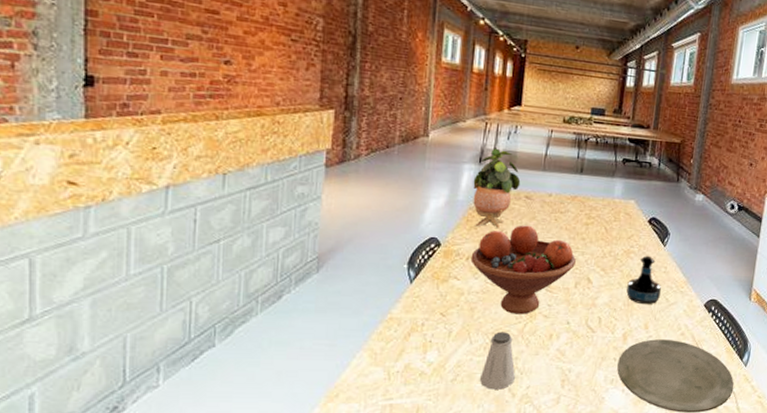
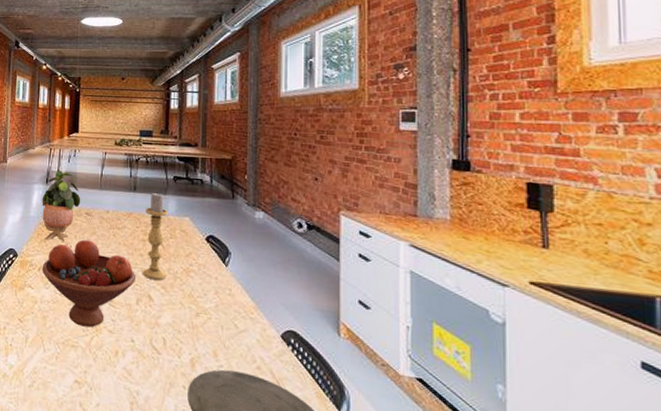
saltshaker: present [480,332,515,390] -> none [54,342,85,403]
candle holder: none [582,175,614,263] -> present [142,192,167,280]
tequila bottle: present [626,255,661,305] -> none [190,275,227,330]

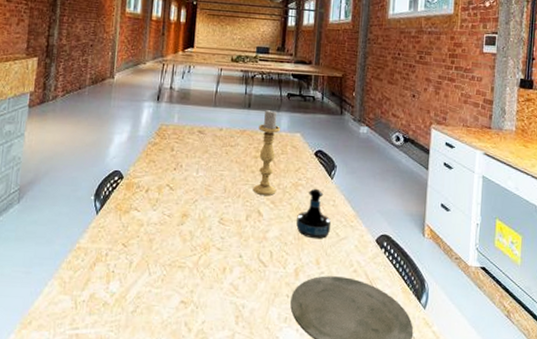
potted plant: present [42,170,81,242] -> none [152,86,194,162]
fruit bowl: present [42,239,135,328] -> none [149,158,246,247]
tequila bottle: none [190,275,227,330] -> present [296,188,331,239]

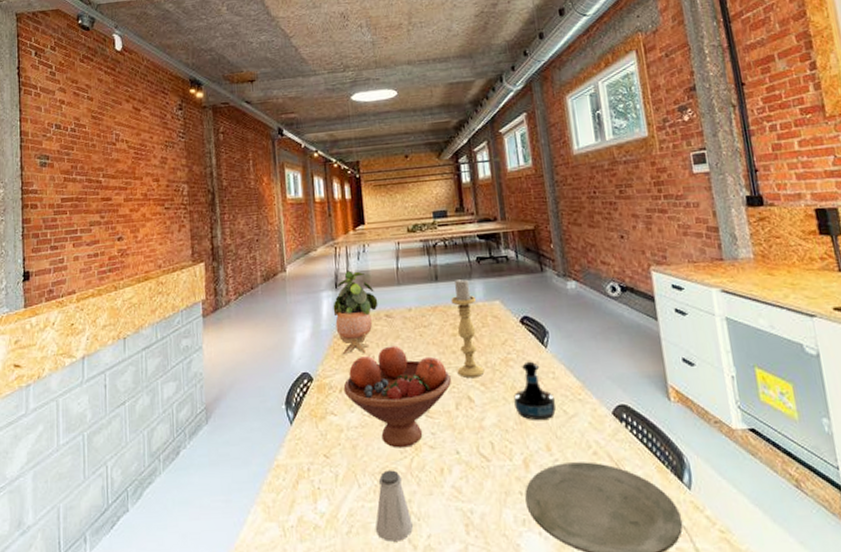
fruit bowl: none [149,158,246,247] -> present [343,345,451,448]
potted plant: none [152,86,194,162] -> present [333,270,378,355]
saltshaker: none [158,263,191,324] -> present [376,470,413,542]

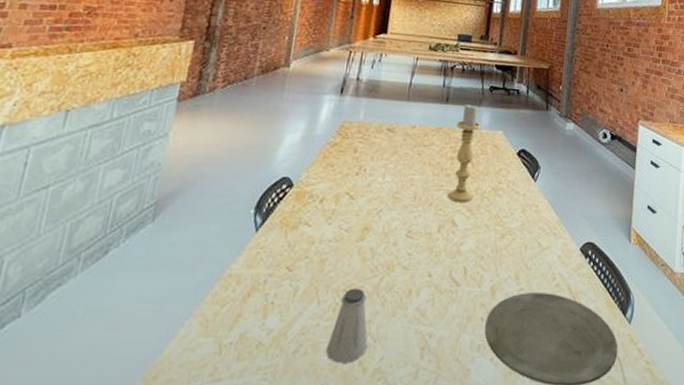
potted plant: present [333,270,378,355] -> none [331,77,383,165]
fruit bowl: present [343,345,451,448] -> none [324,160,440,266]
tequila bottle: present [514,361,556,421] -> none [494,192,533,251]

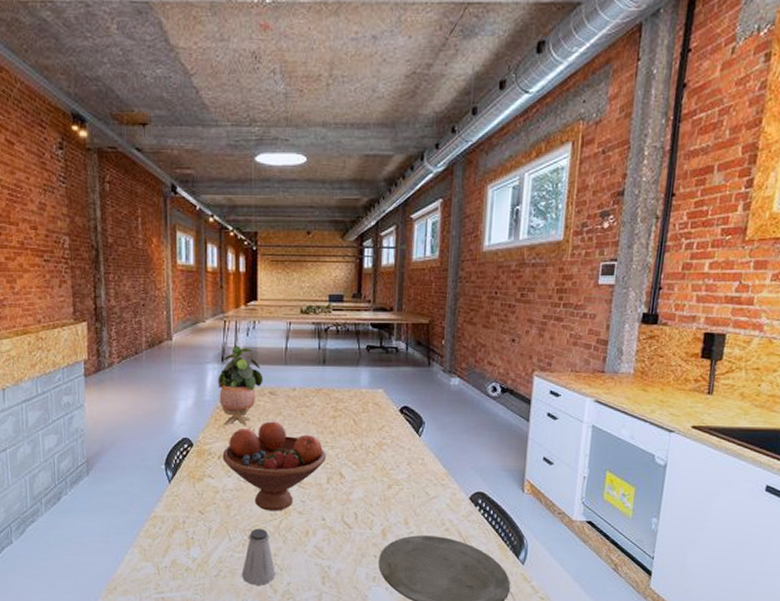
fruit bowl: none [324,160,440,266] -> present [222,421,326,511]
potted plant: none [331,77,383,165] -> present [218,345,263,426]
candle holder: present [447,104,481,202] -> none [333,364,360,456]

